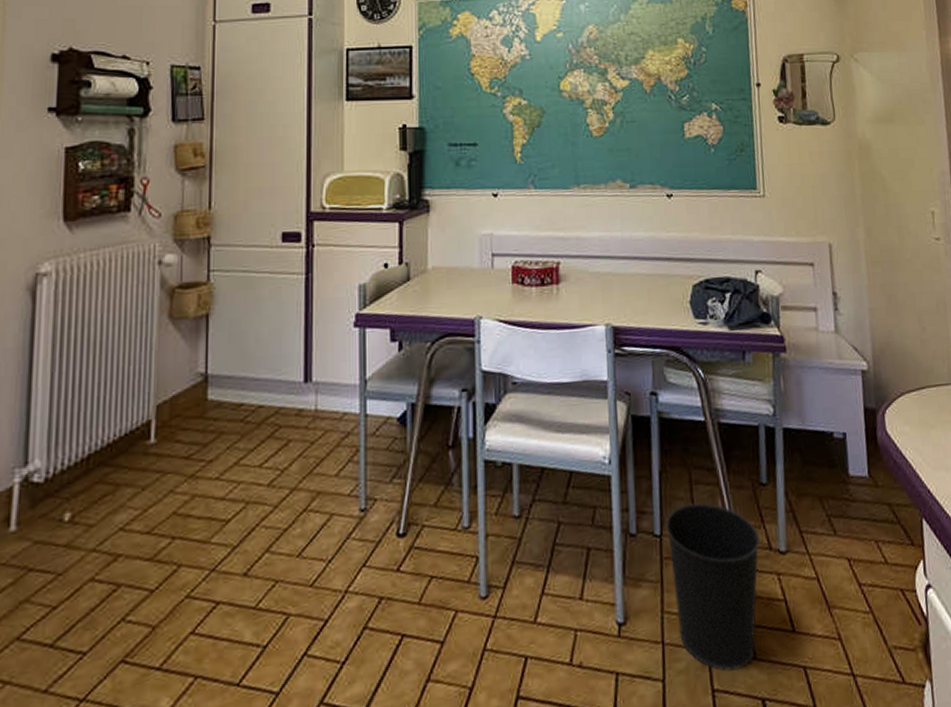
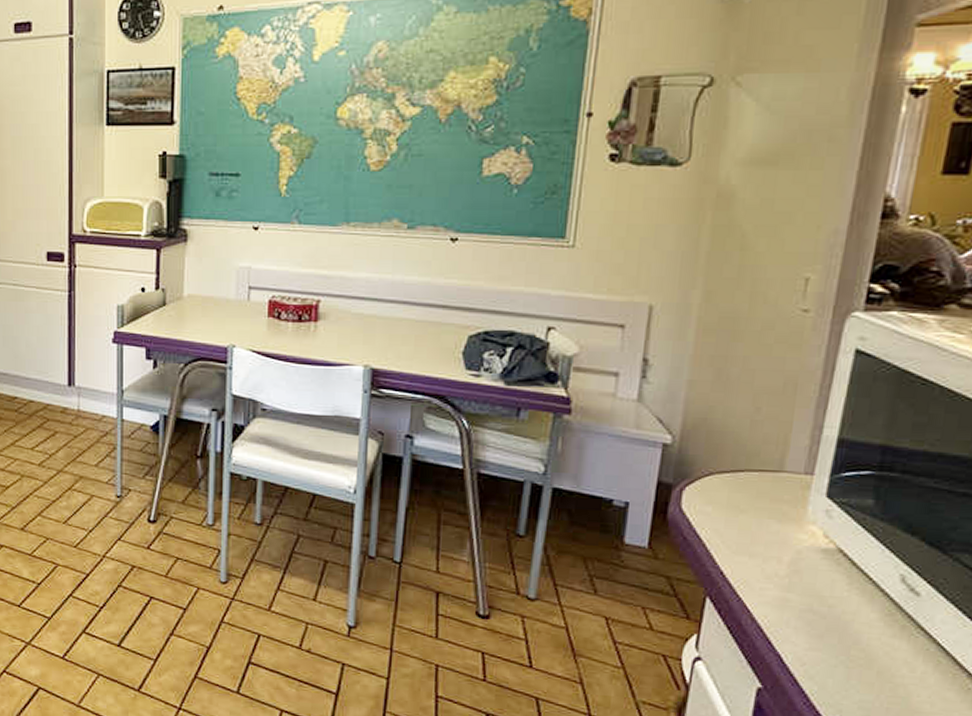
wastebasket: present [665,502,761,671] -> none [406,540,508,686]

